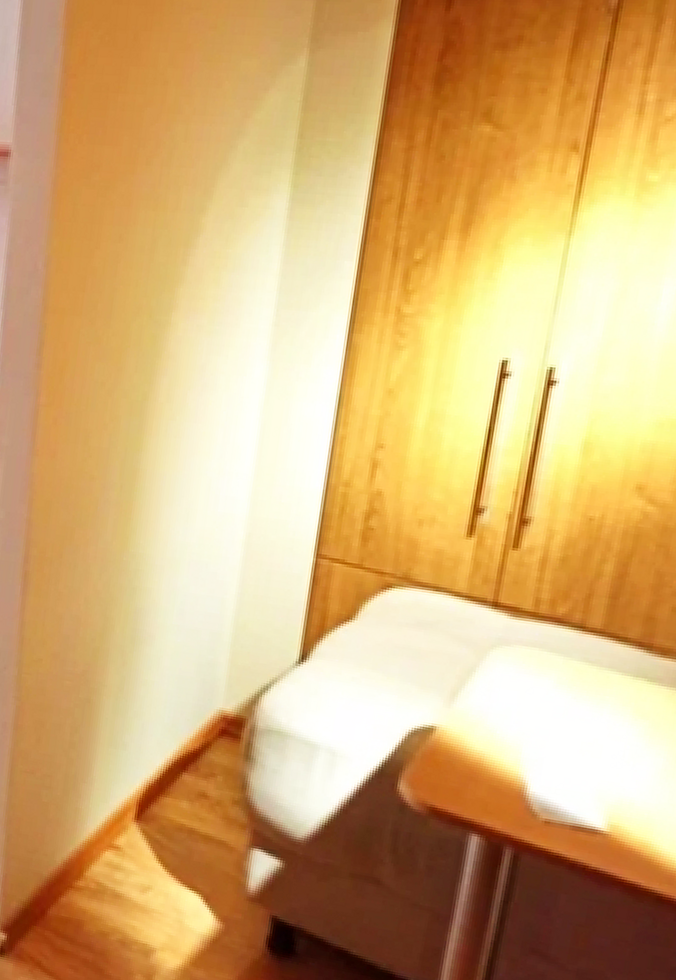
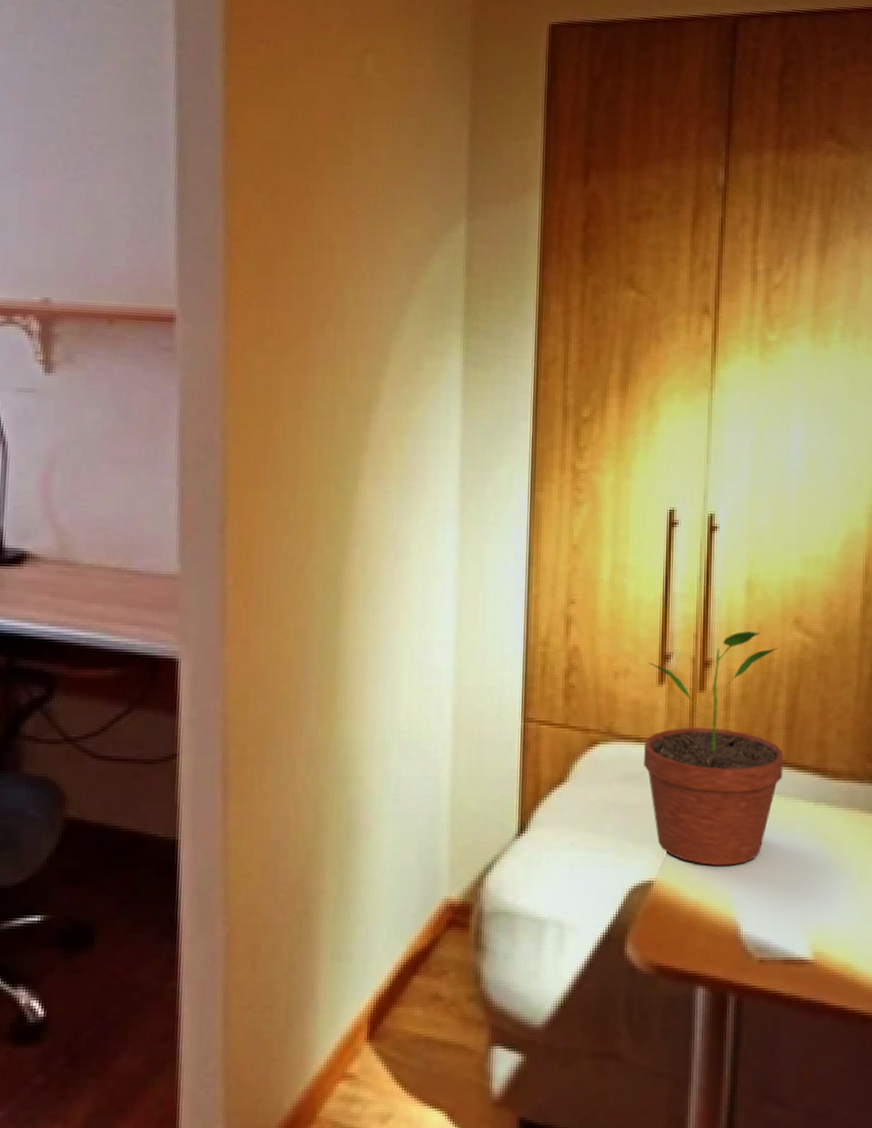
potted plant: none [439,492,612,726] -> present [643,631,783,865]

